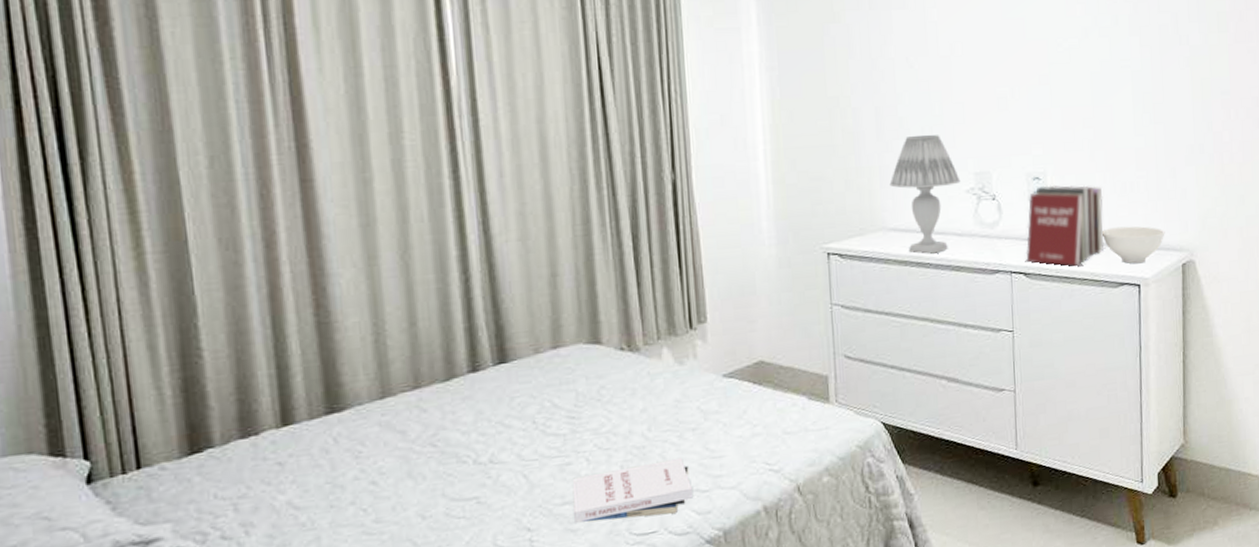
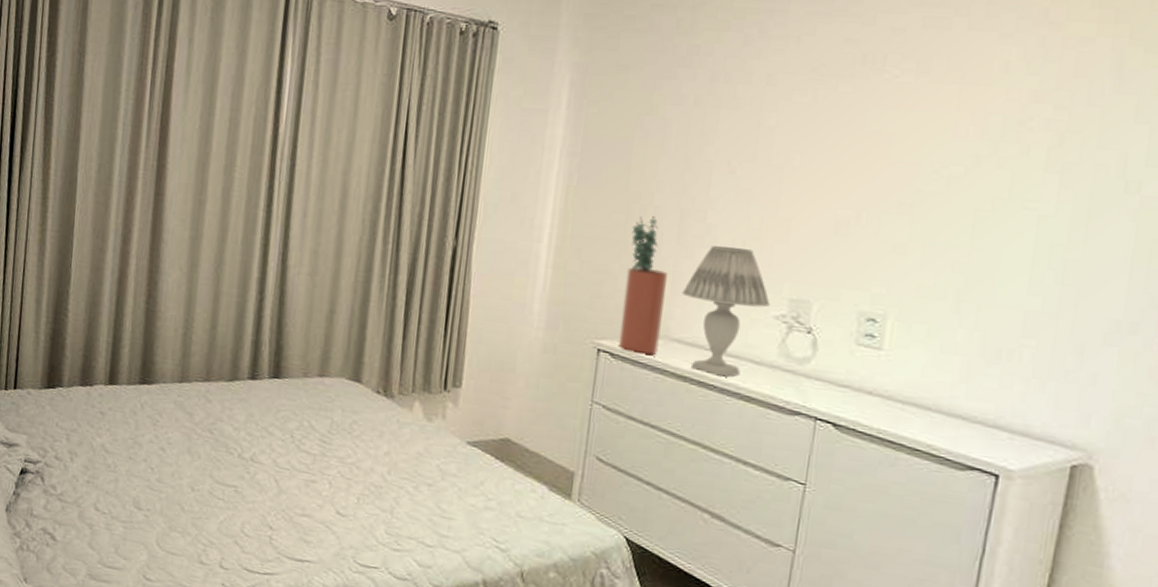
books: present [572,457,694,523] -> none [309,495,419,557]
vase: none [837,118,880,250] -> present [618,216,667,356]
books: present [1026,185,1104,267] -> none [838,330,964,433]
bowl: present [1101,226,1165,264] -> none [952,397,1052,451]

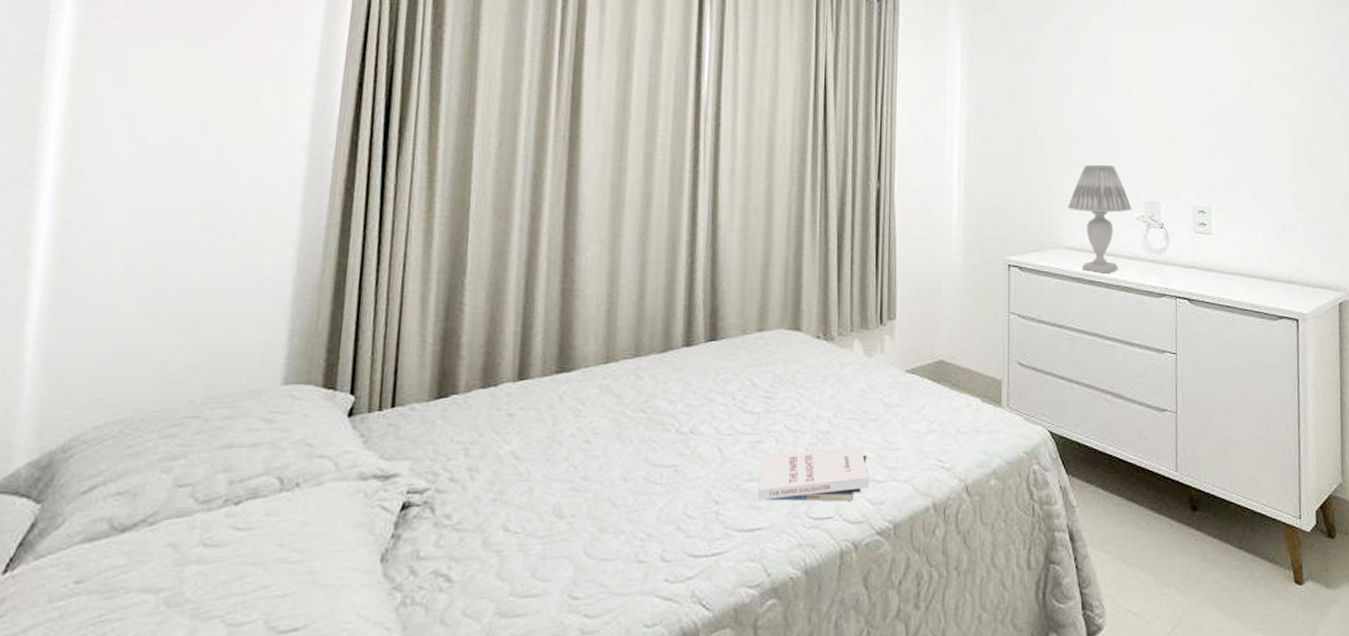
books: none [309,495,419,557] -> present [759,446,869,502]
vase: present [618,216,667,356] -> none [1024,145,1056,264]

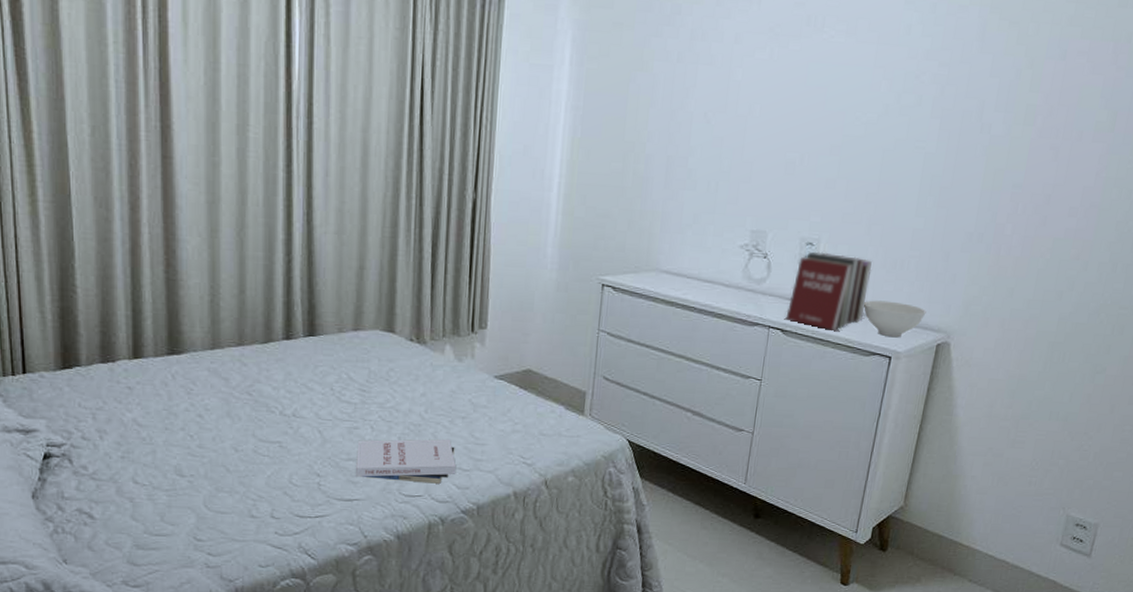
table lamp: present [1068,164,1132,275] -> none [669,188,737,301]
books: none [1190,219,1264,297] -> present [785,251,872,332]
bowl: none [1261,263,1323,299] -> present [863,300,927,338]

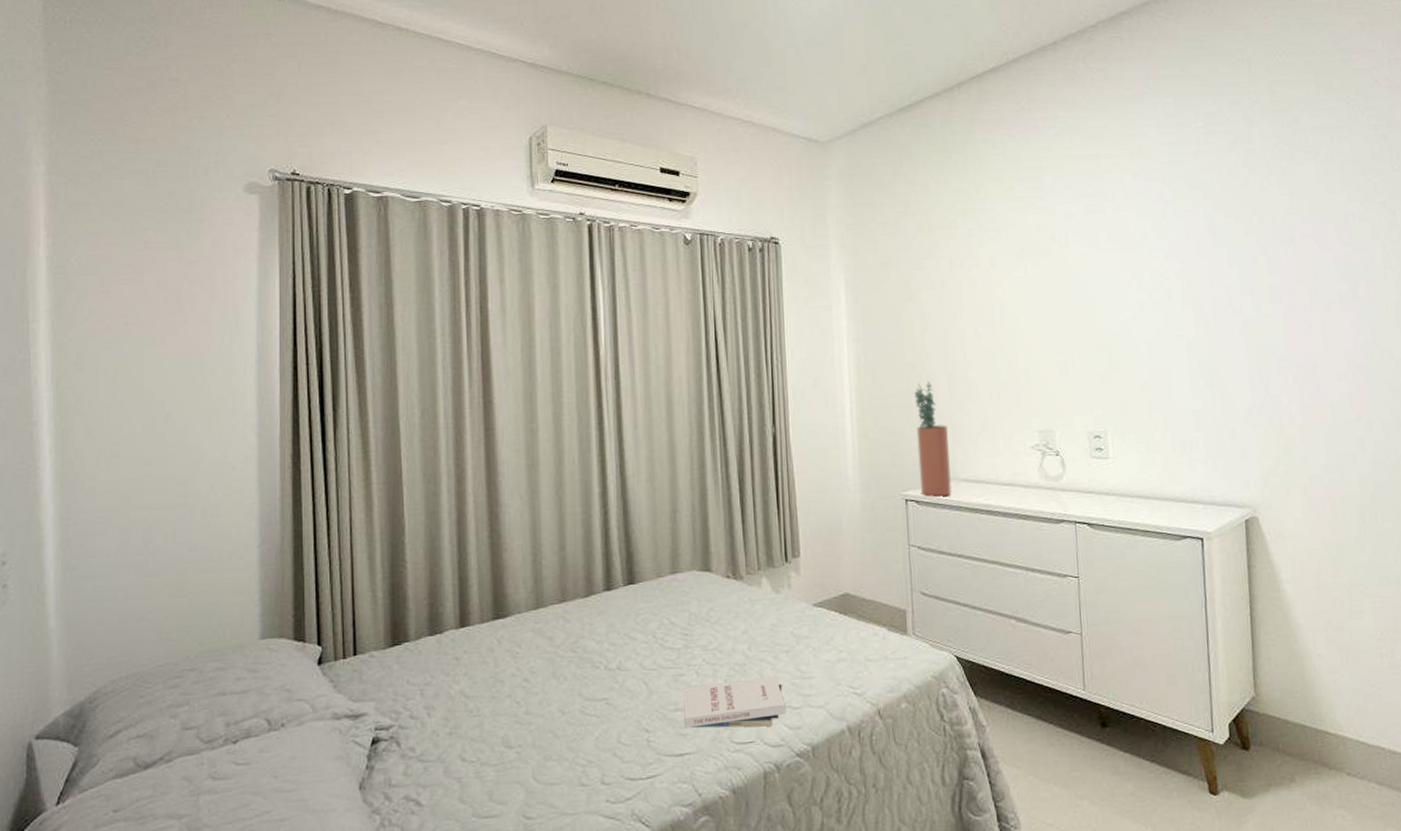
vase: none [619,163,657,287] -> present [914,381,952,498]
books: present [785,251,872,332] -> none [1089,443,1166,520]
bowl: present [863,300,927,338] -> none [1162,482,1227,519]

